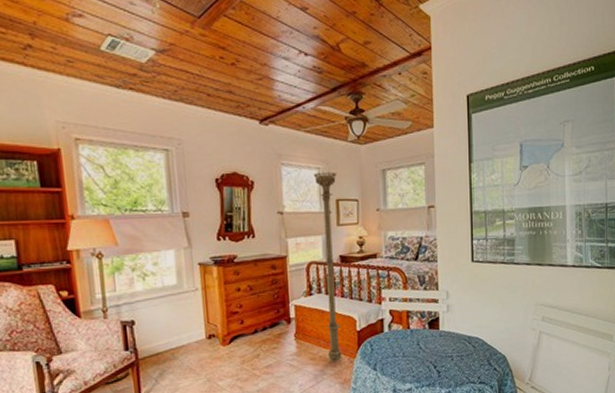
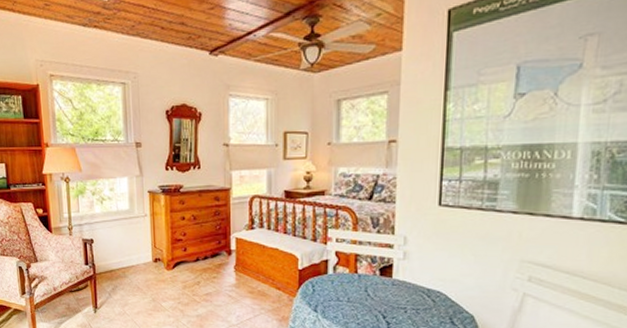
floor lamp: present [313,171,342,362] -> none [261,102,286,298]

